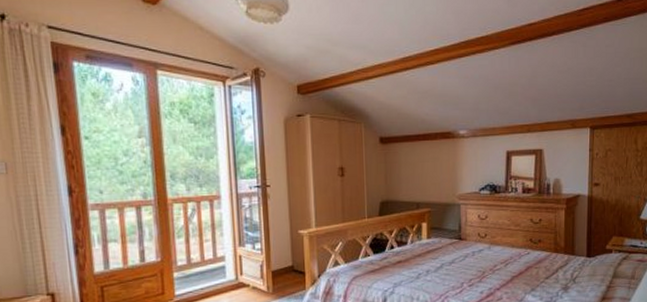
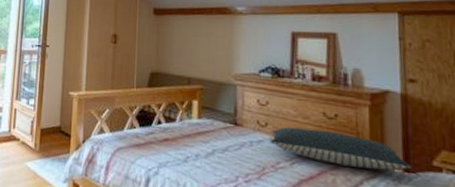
pillow: none [488,233,592,260] -> present [269,127,412,171]

